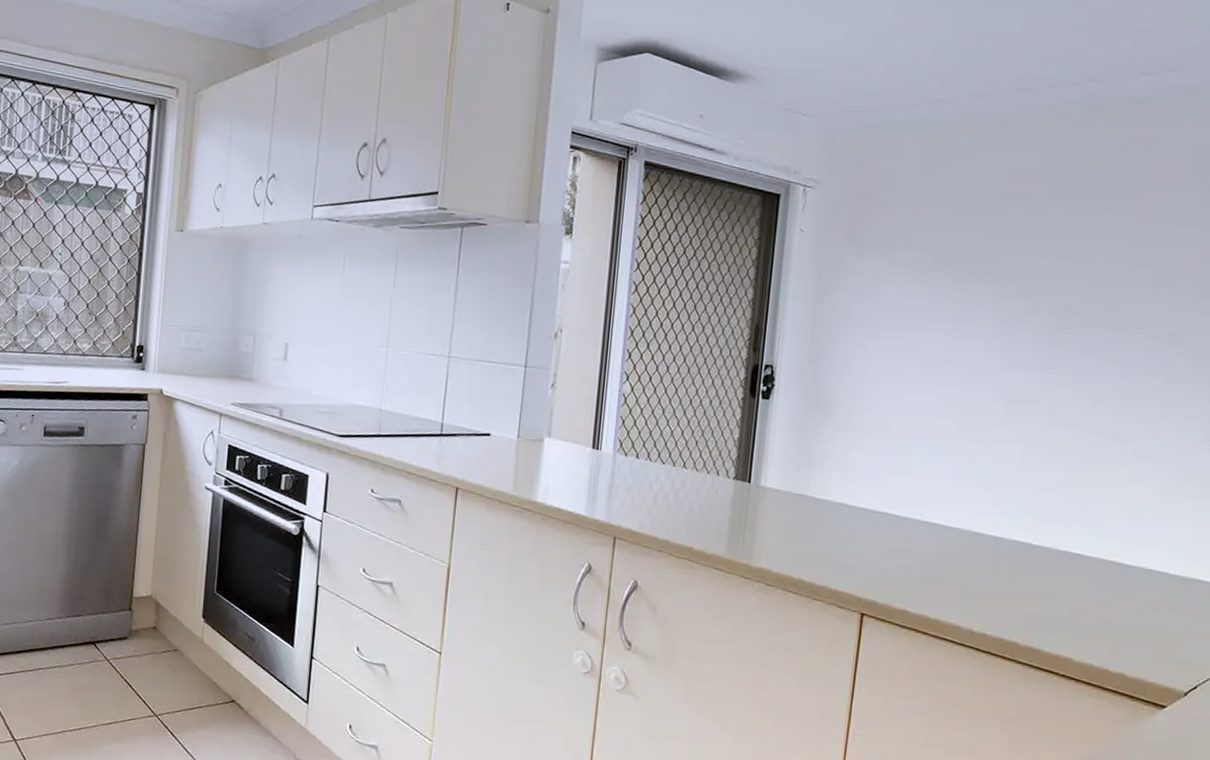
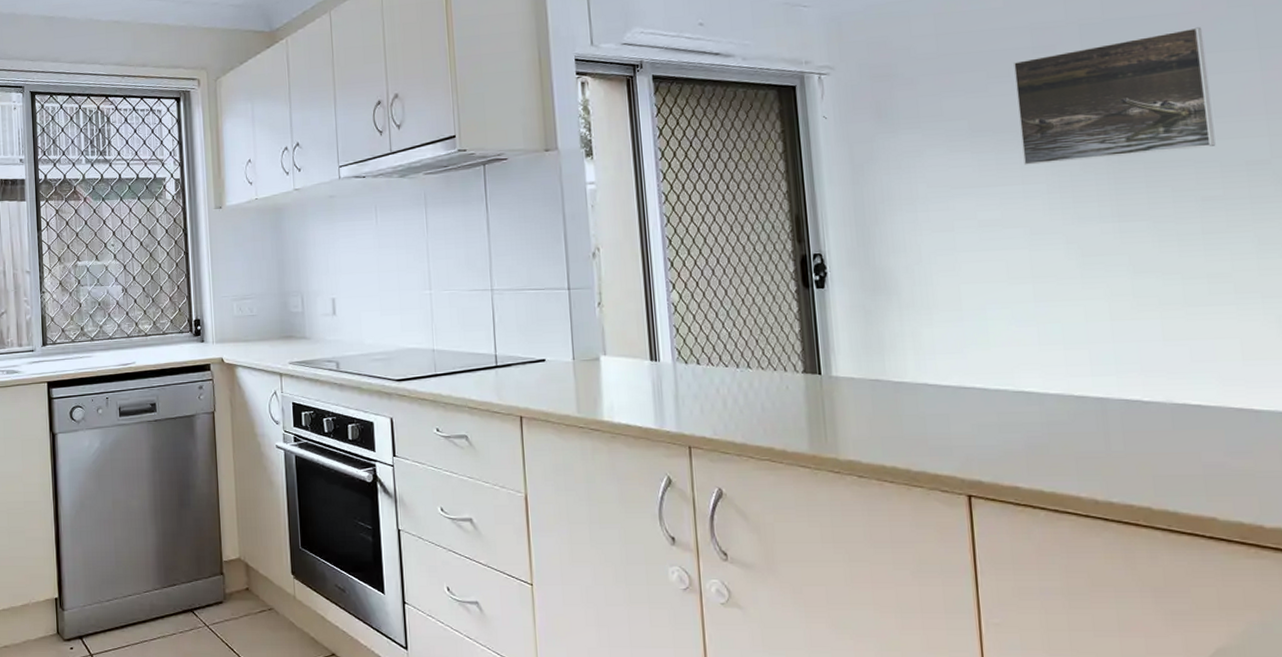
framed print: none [975,196,1160,314] -> present [1012,27,1216,165]

